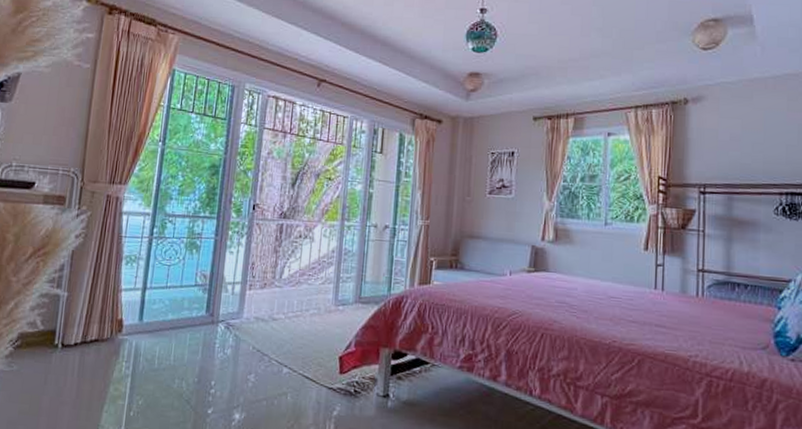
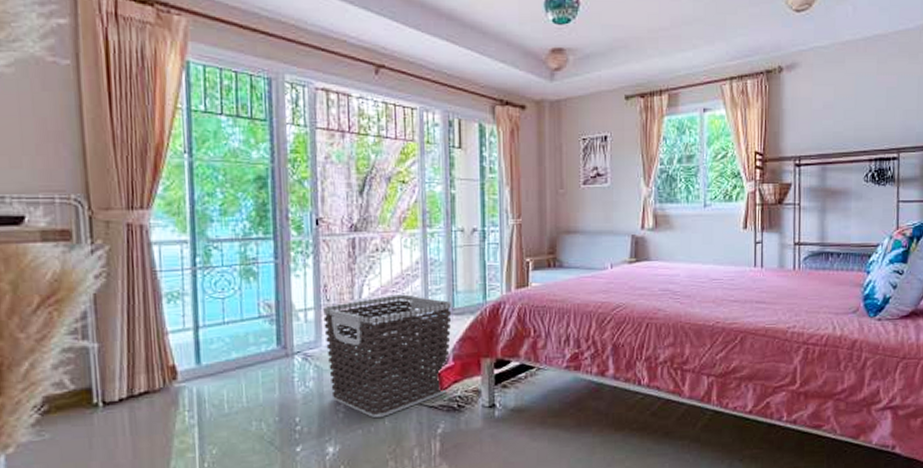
clothes hamper: none [245,278,359,393] -> present [323,294,452,419]

